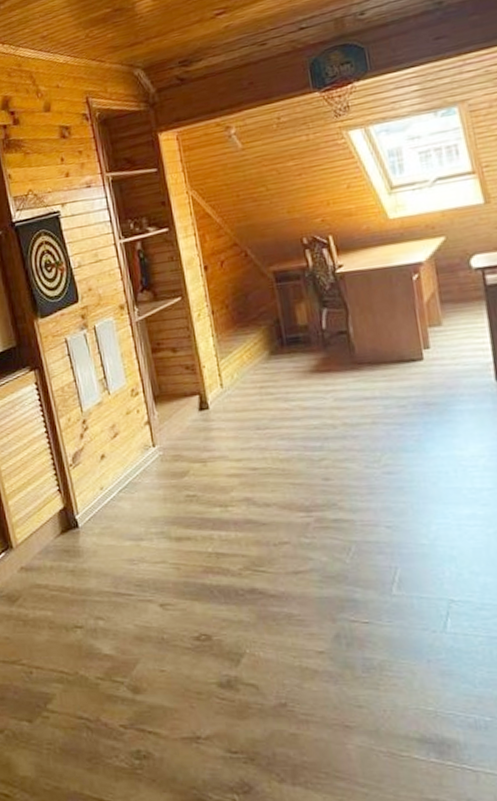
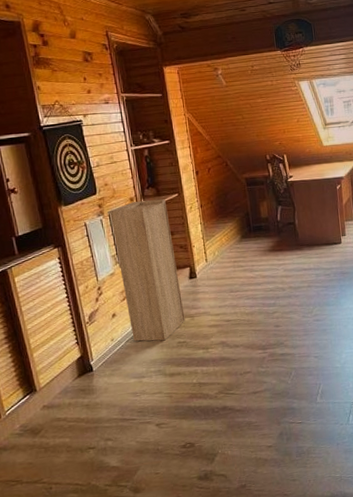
storage cabinet: none [92,305,195,493] -> present [107,199,185,342]

